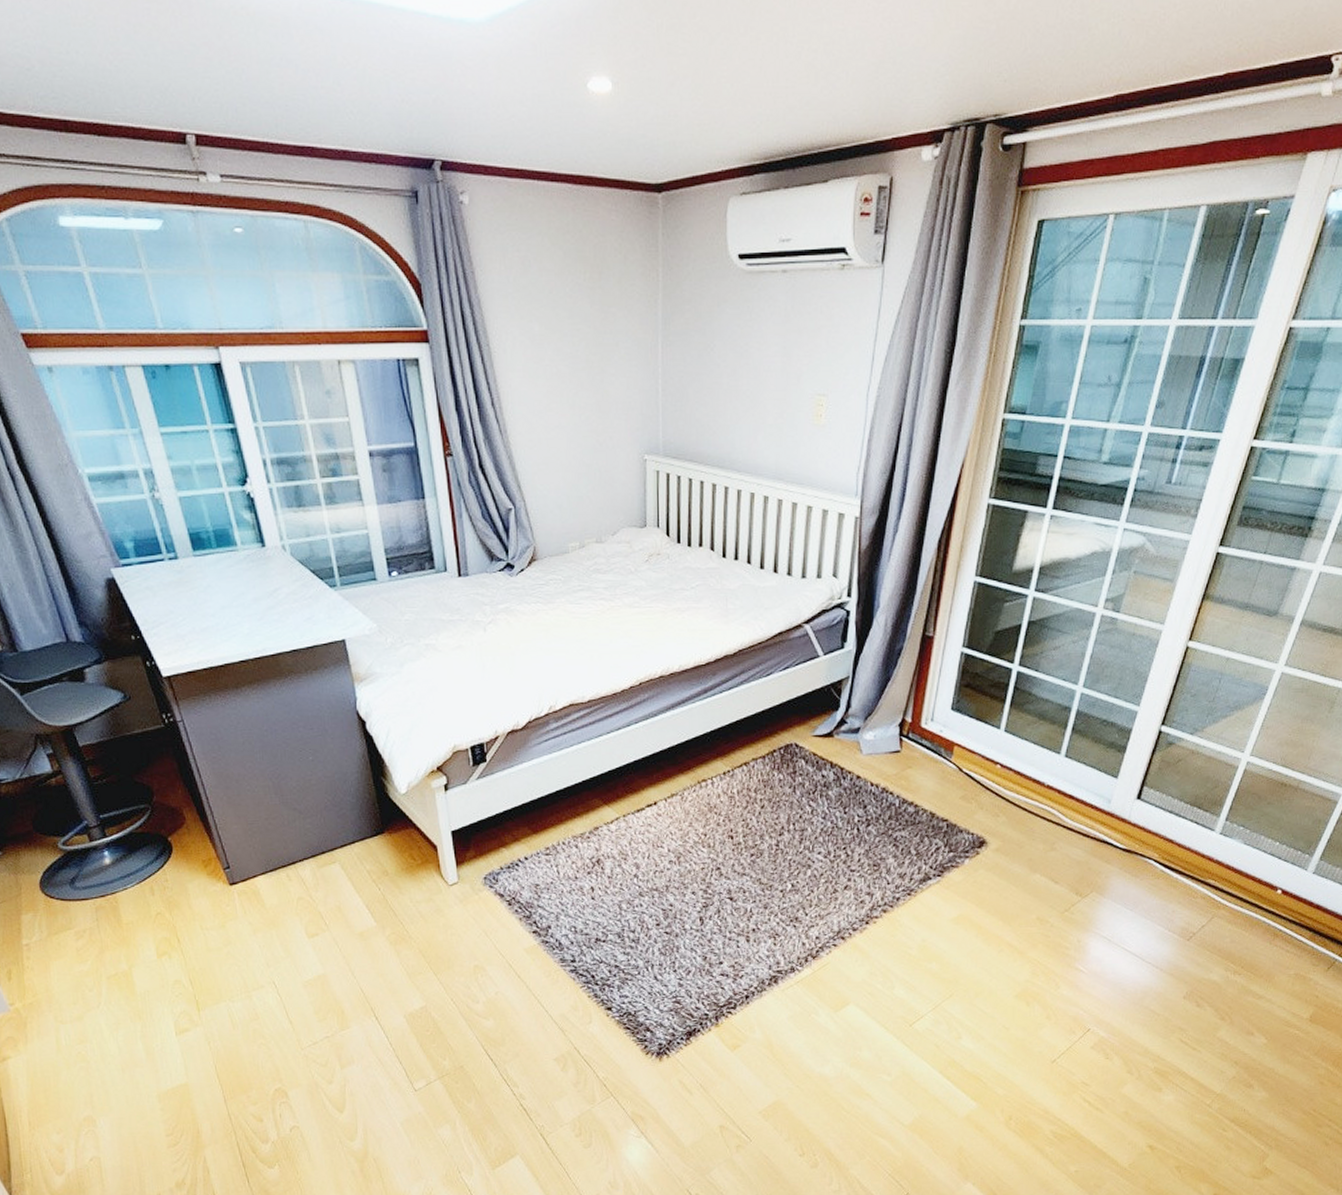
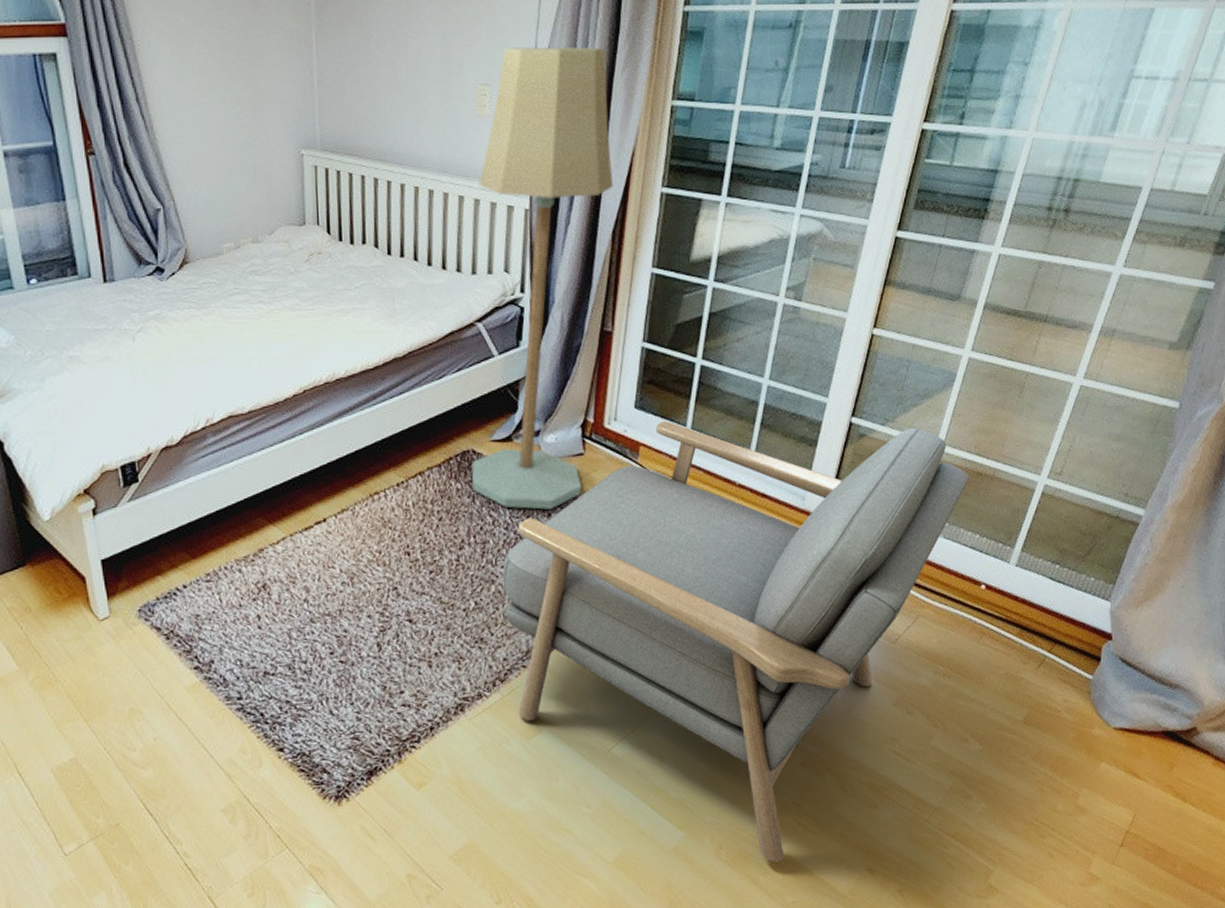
floor lamp: none [793,359,942,802] -> present [471,46,614,510]
armchair: none [818,723,1273,1135] -> present [502,420,969,862]

